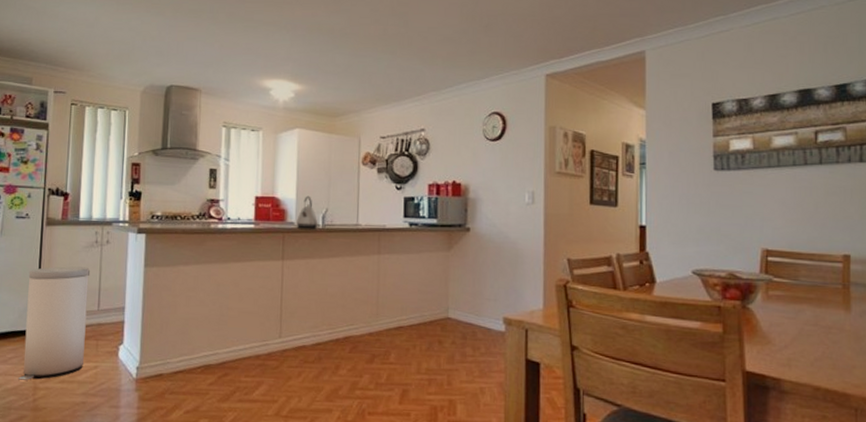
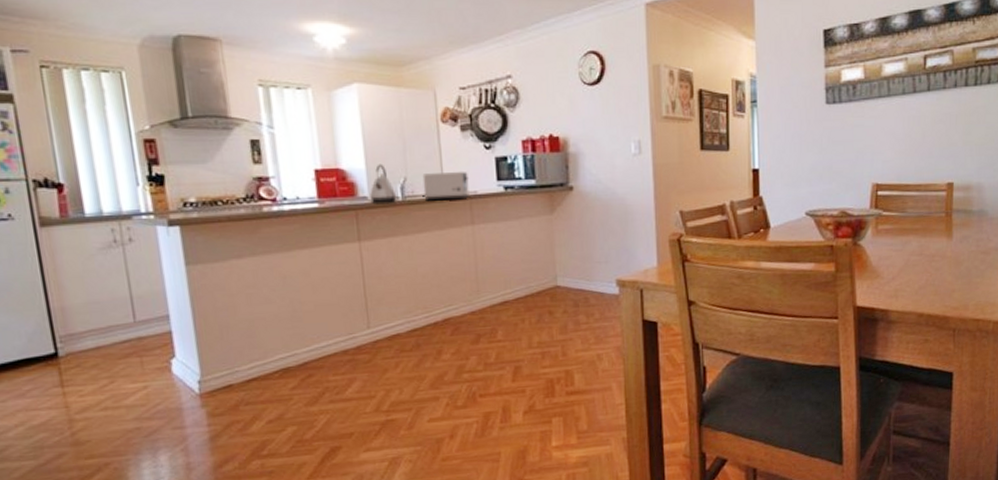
pedal bin: present [18,266,90,380] -> none [29,273,130,414]
toaster: none [340,206,380,232] -> present [422,171,470,201]

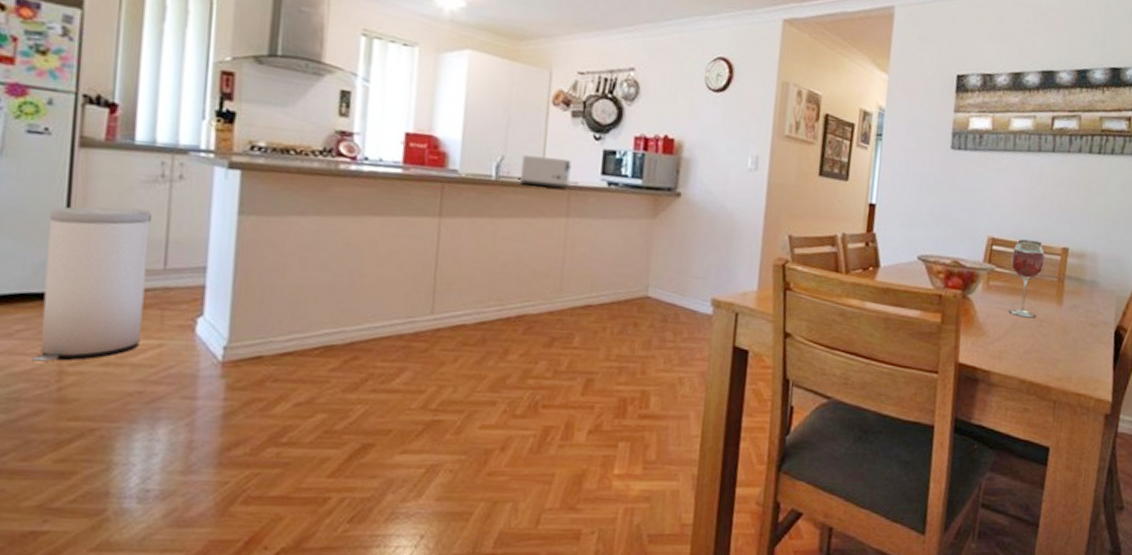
pedal bin: none [29,273,130,414] -> present [32,206,151,362]
kettle: present [369,163,397,205] -> none [459,137,491,182]
wineglass: none [897,180,931,255] -> present [1009,239,1046,318]

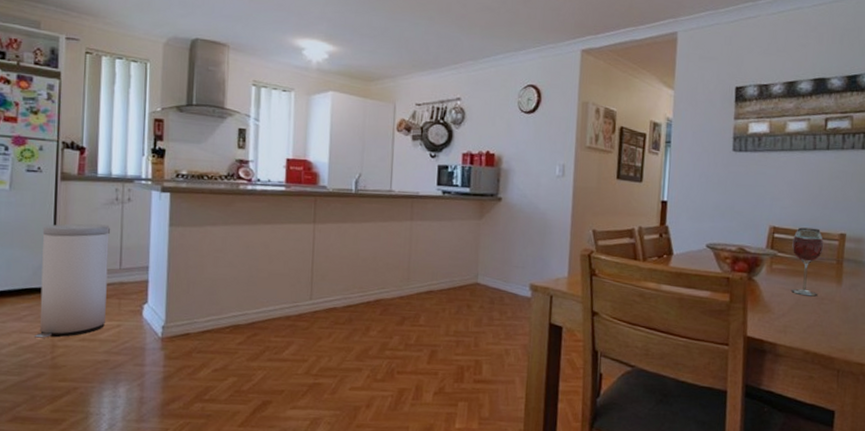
toaster: present [520,155,572,189] -> none [374,172,413,198]

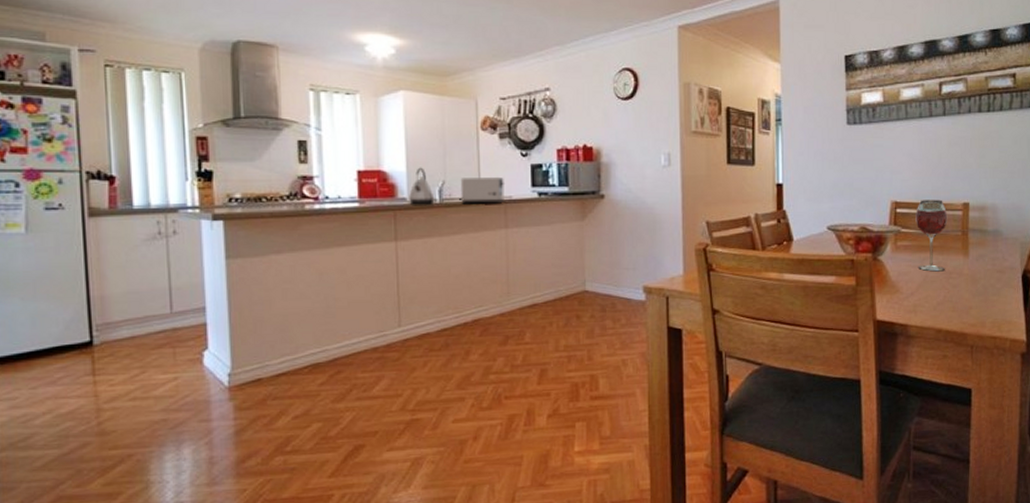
pedal bin: present [35,223,110,338] -> none [71,264,160,402]
kettle: none [327,160,351,195] -> present [407,167,435,206]
toaster: none [374,172,413,198] -> present [460,176,505,204]

